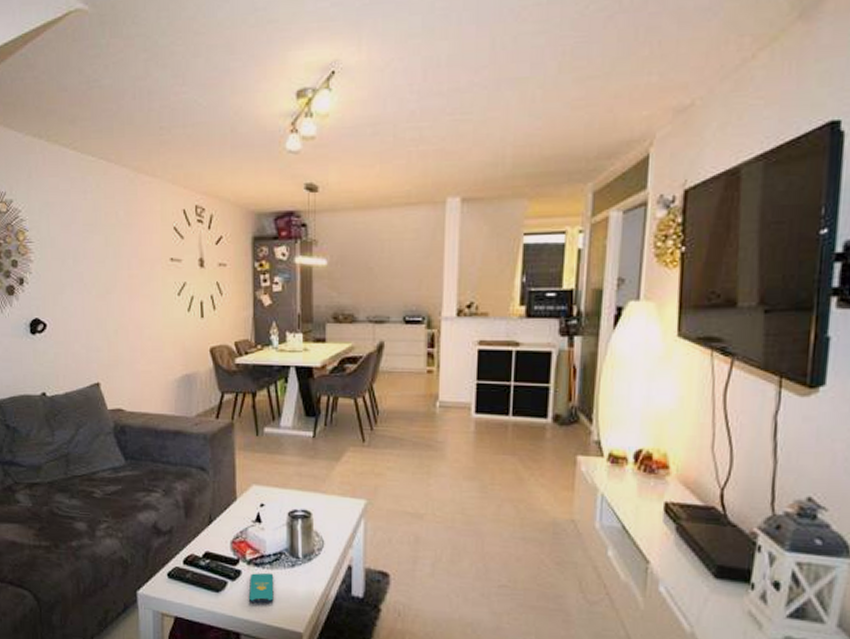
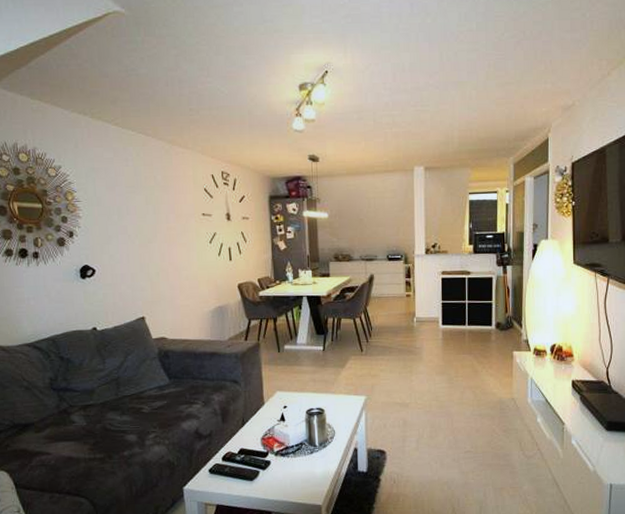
smartphone: present [248,572,274,603] -> none [277,460,298,486]

